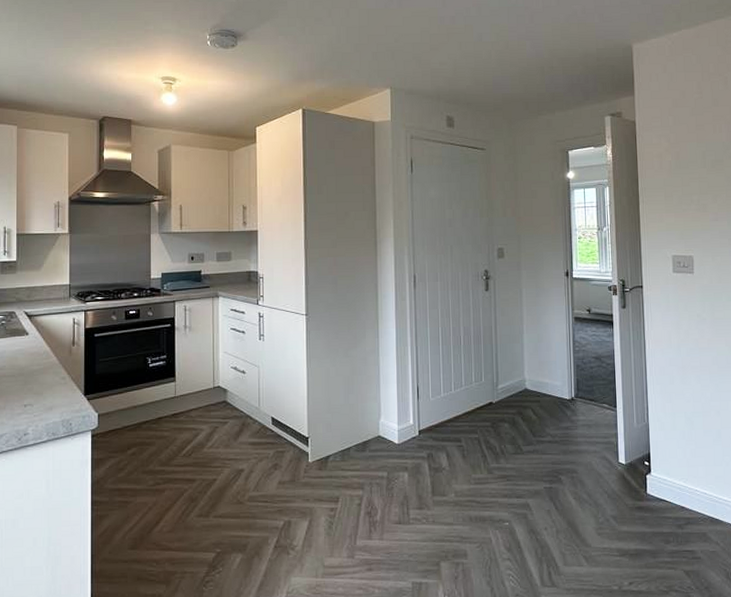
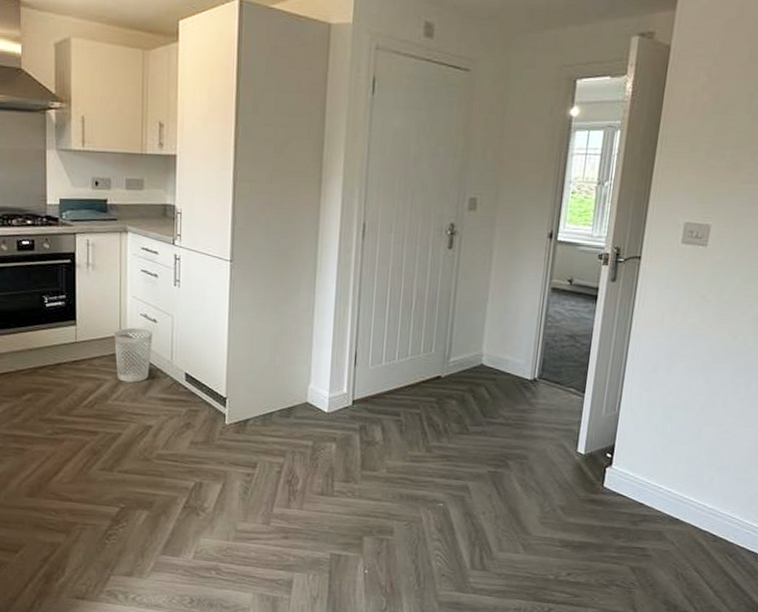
wastebasket: none [208,379,242,430] -> present [114,327,153,383]

